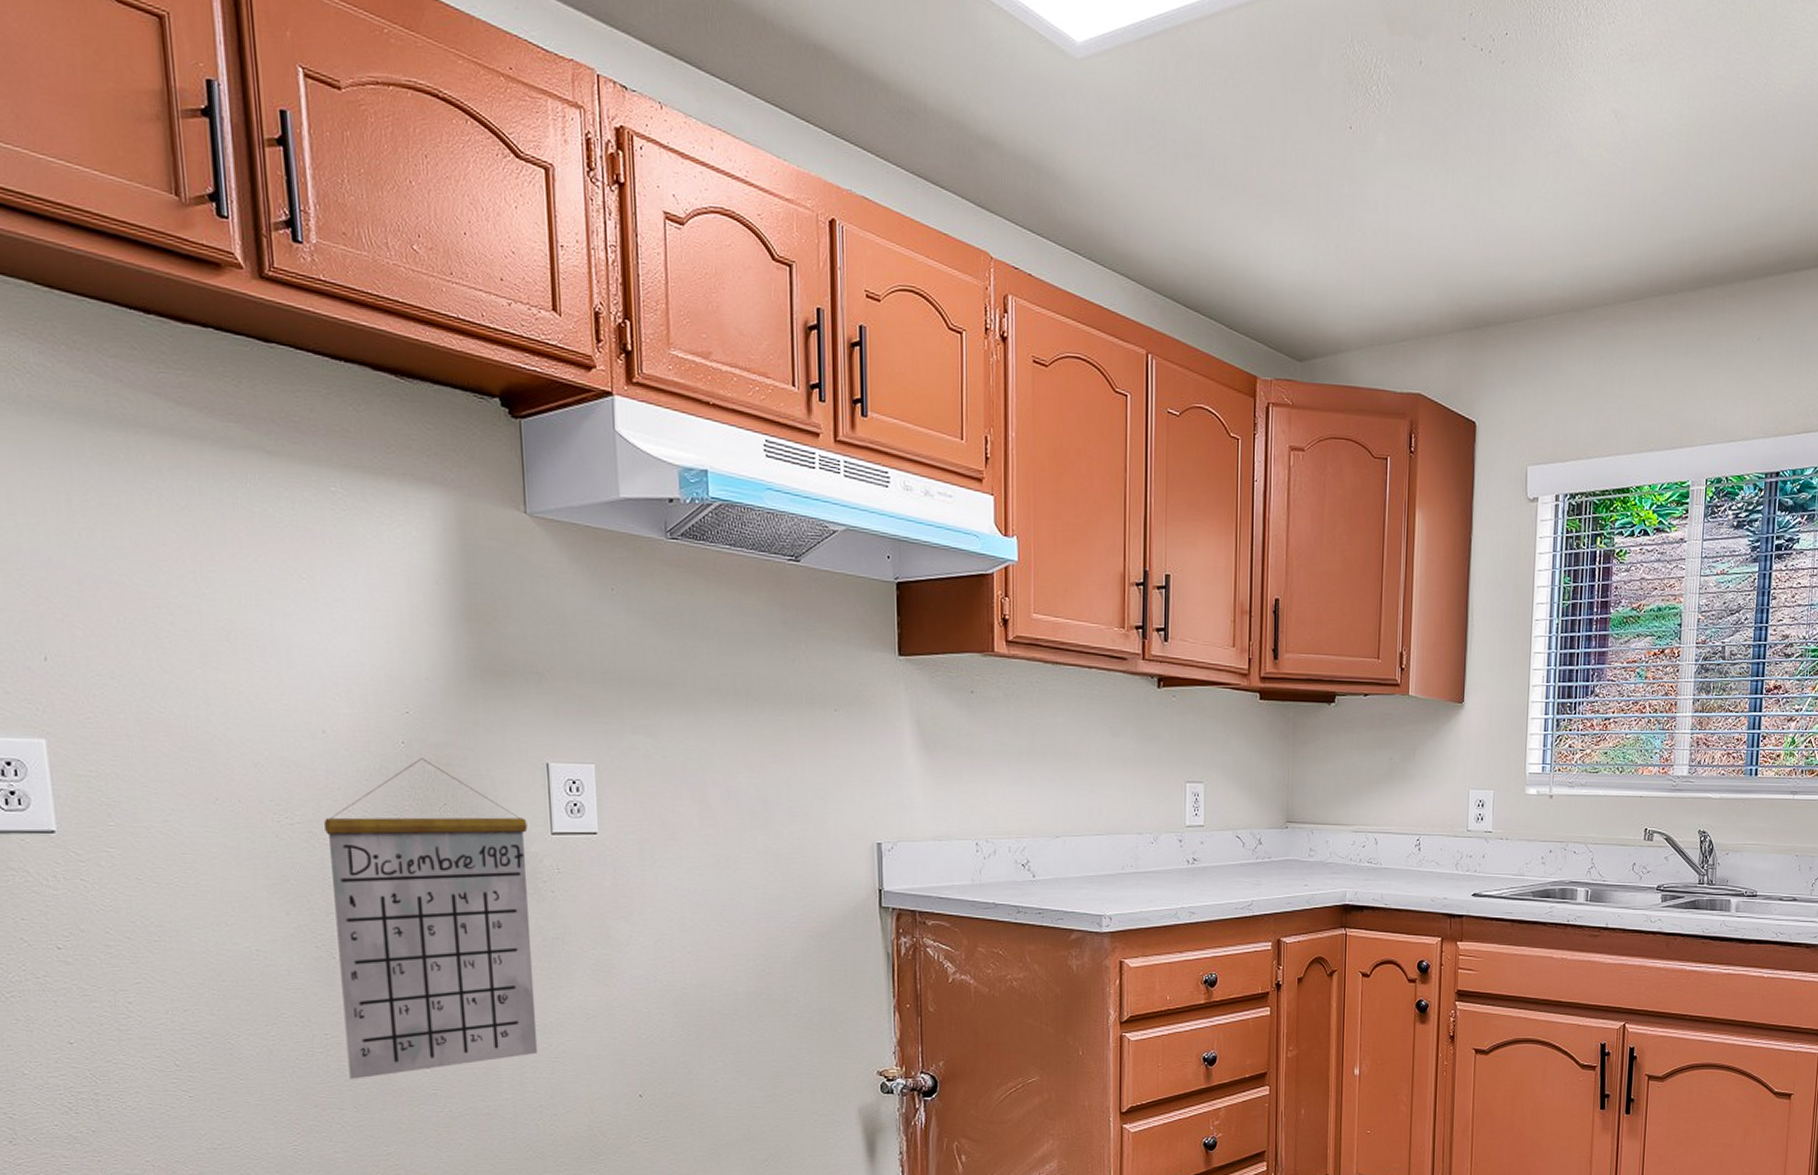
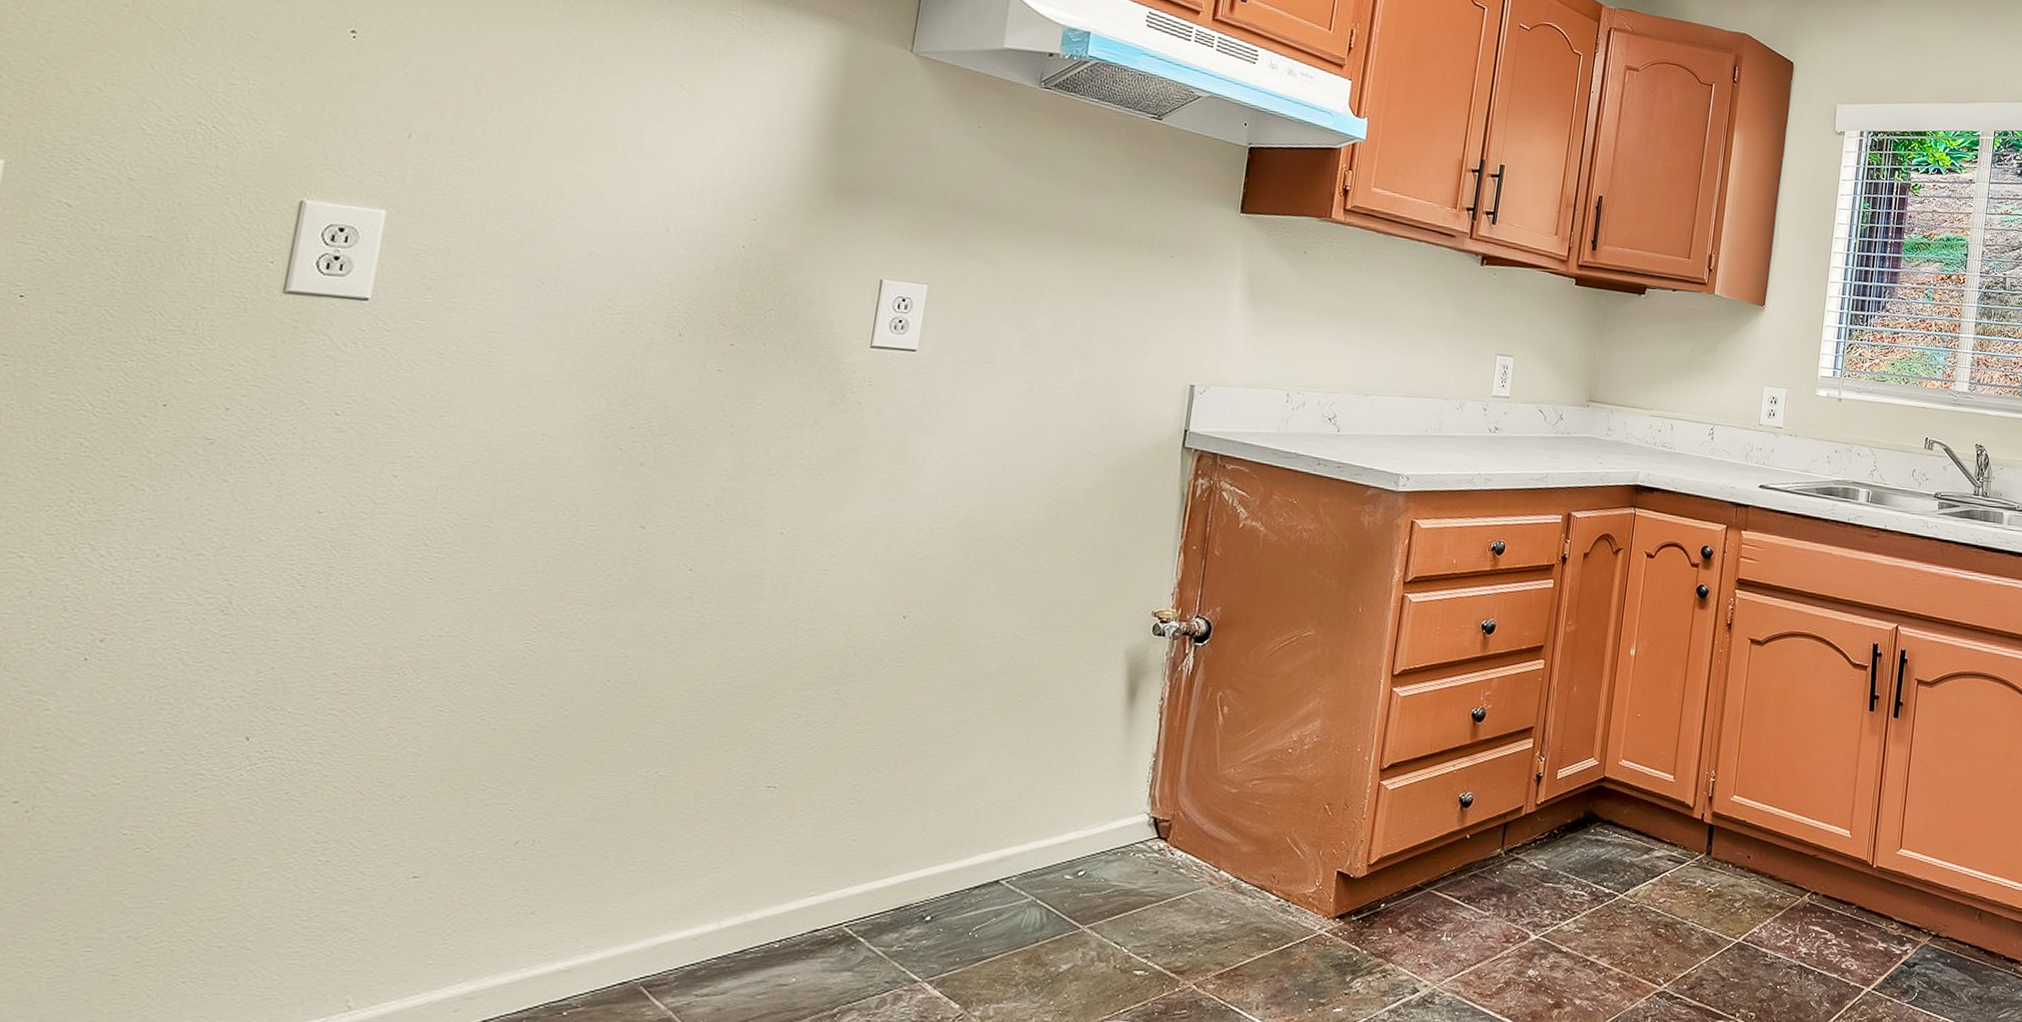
calendar: present [323,758,538,1080] -> none [604,263,849,576]

